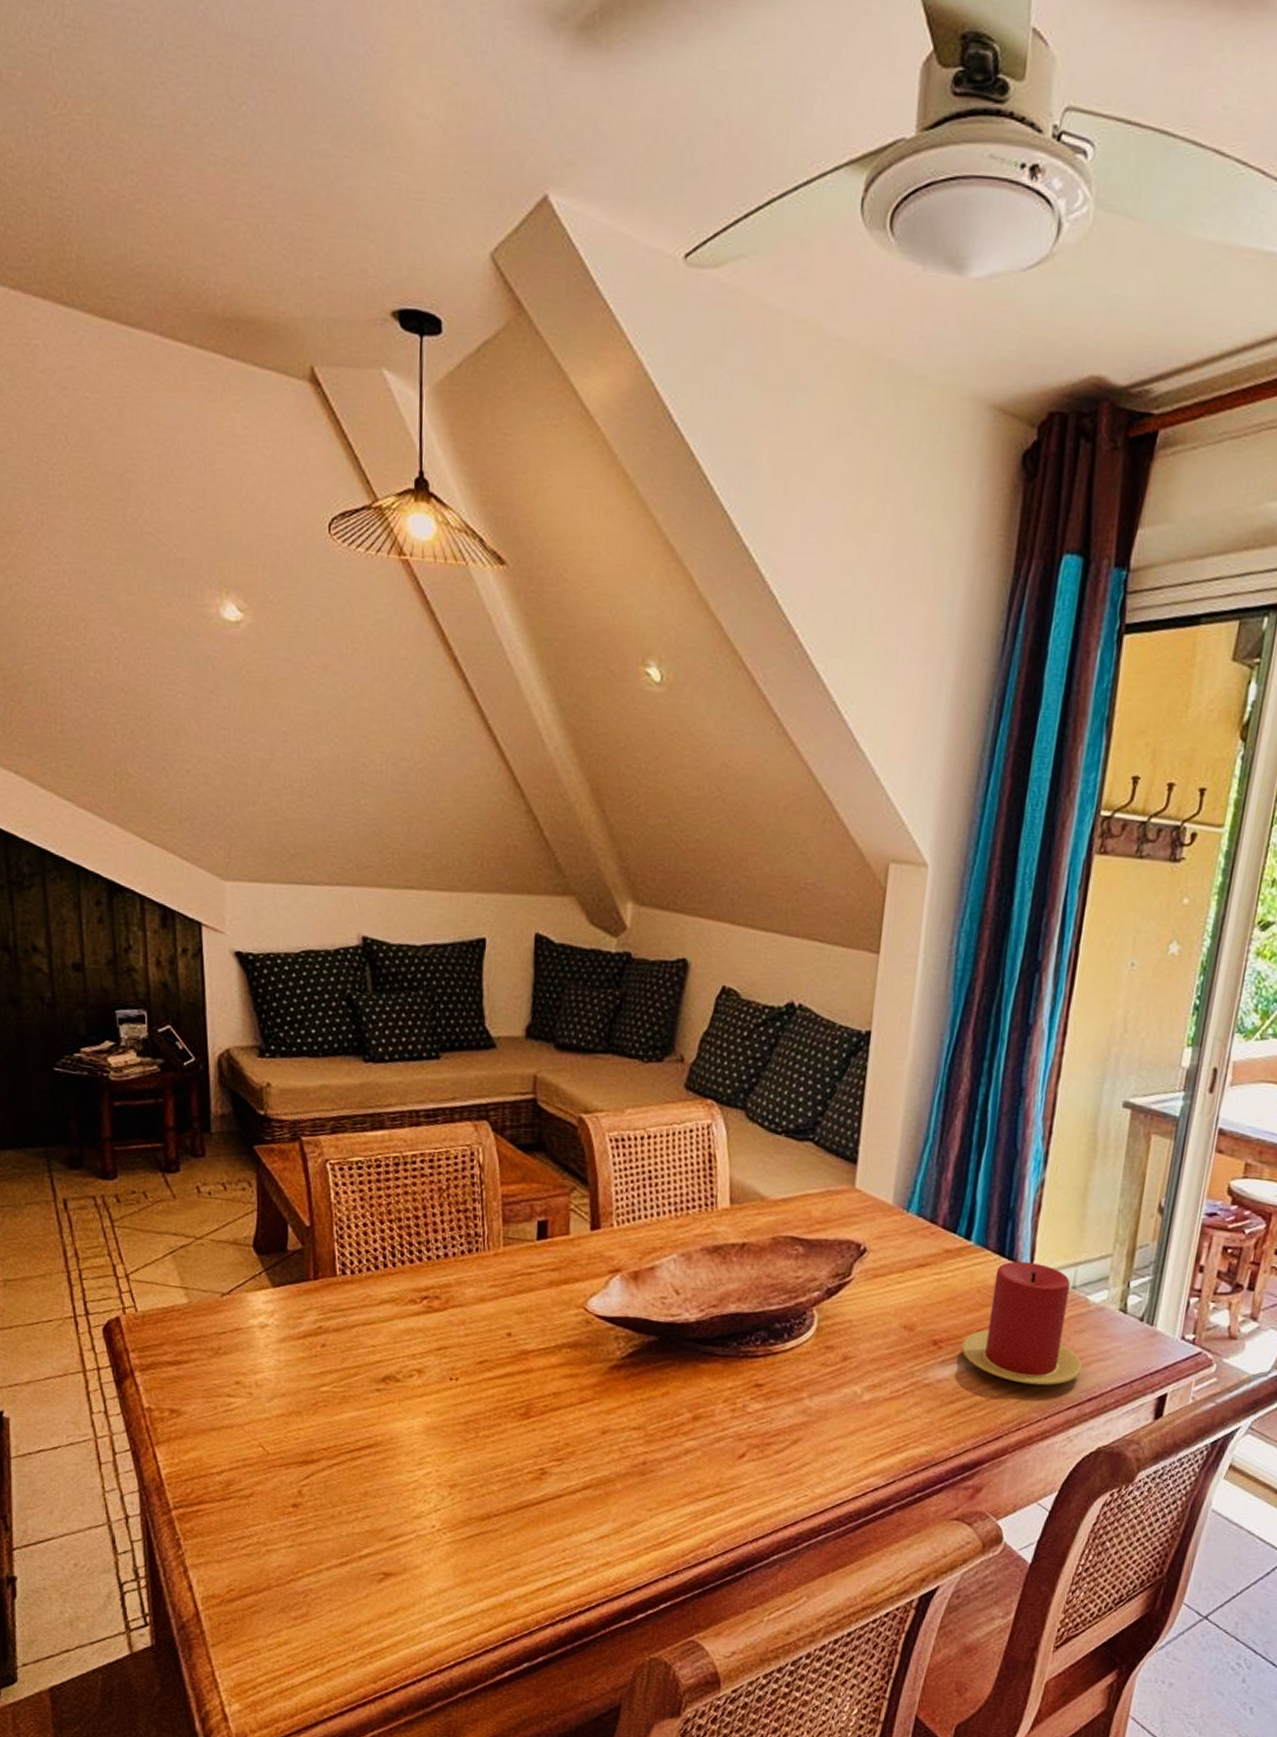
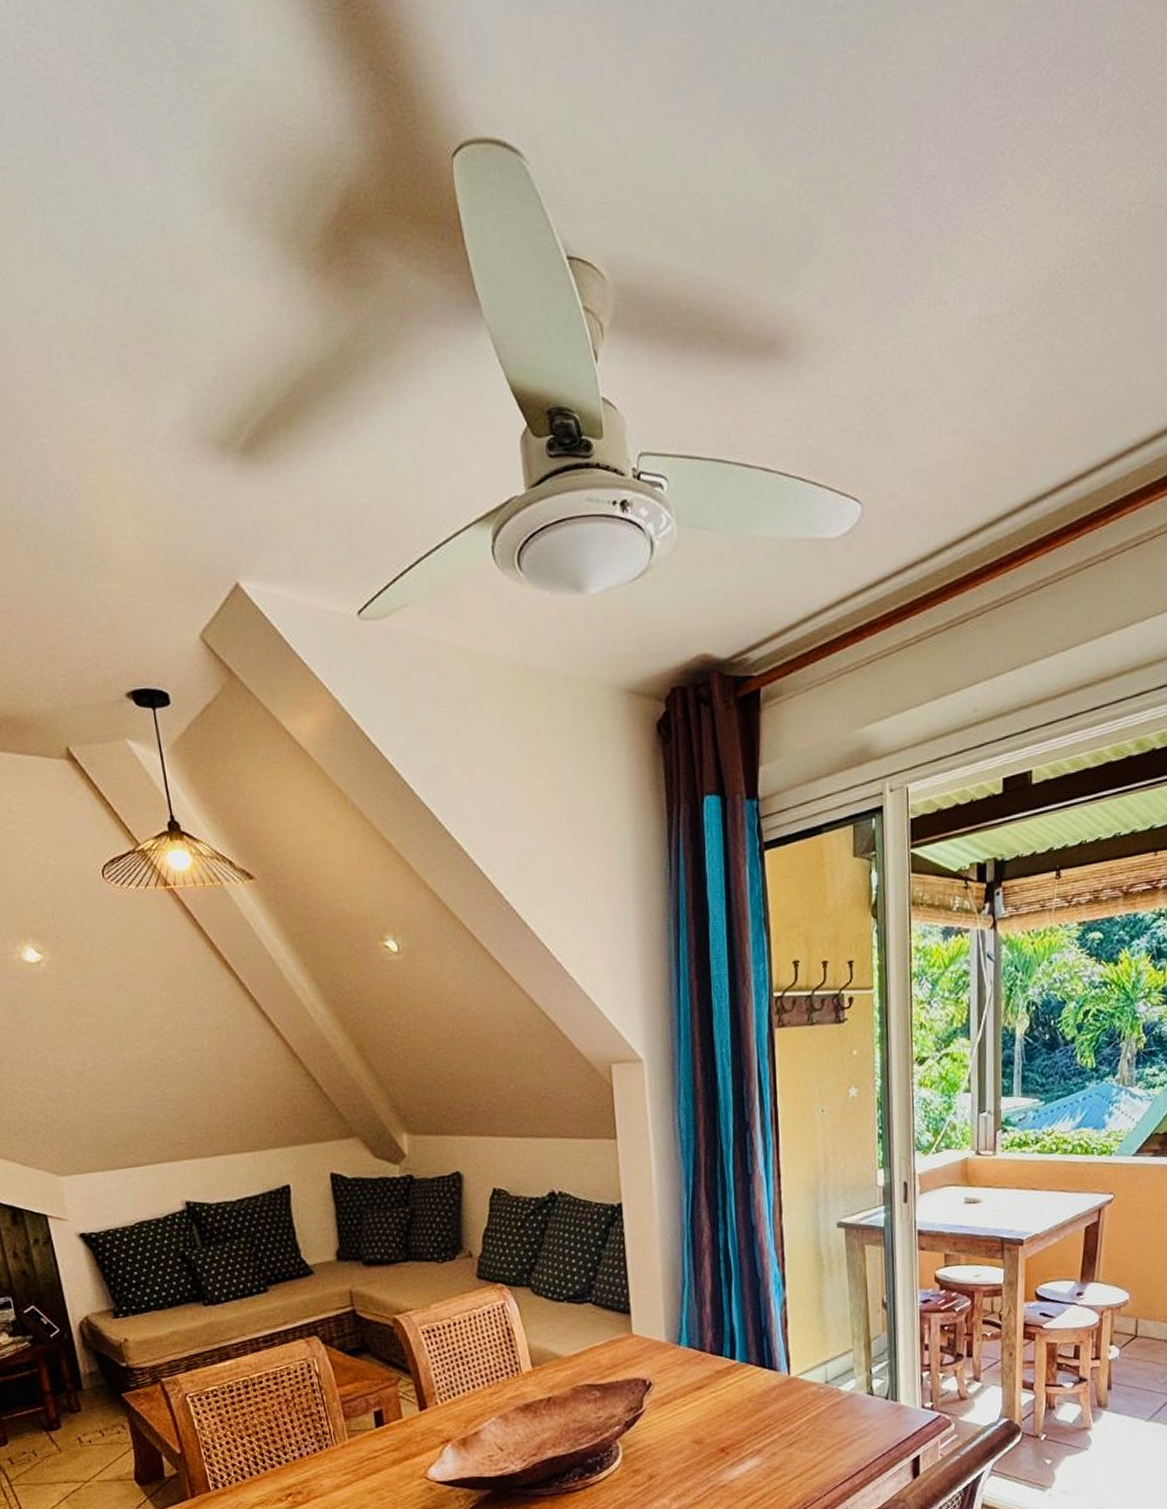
candle: present [961,1261,1083,1386] -> none [744,1368,847,1470]

